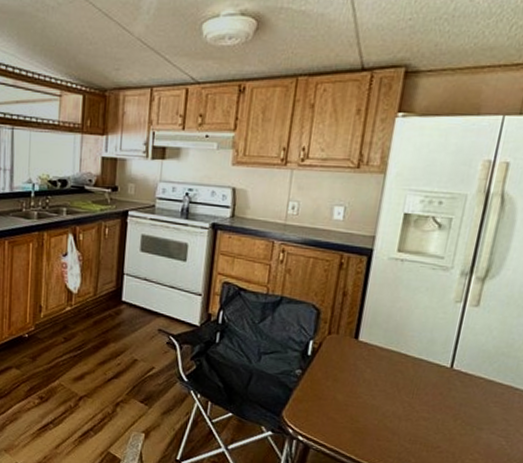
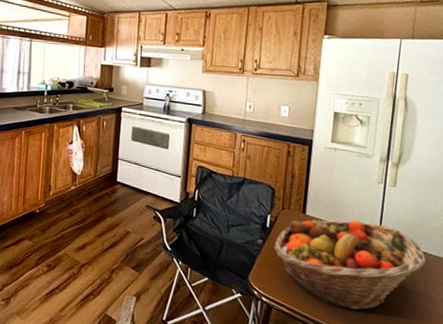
fruit basket: none [315,347,511,452] -> present [273,220,427,310]

